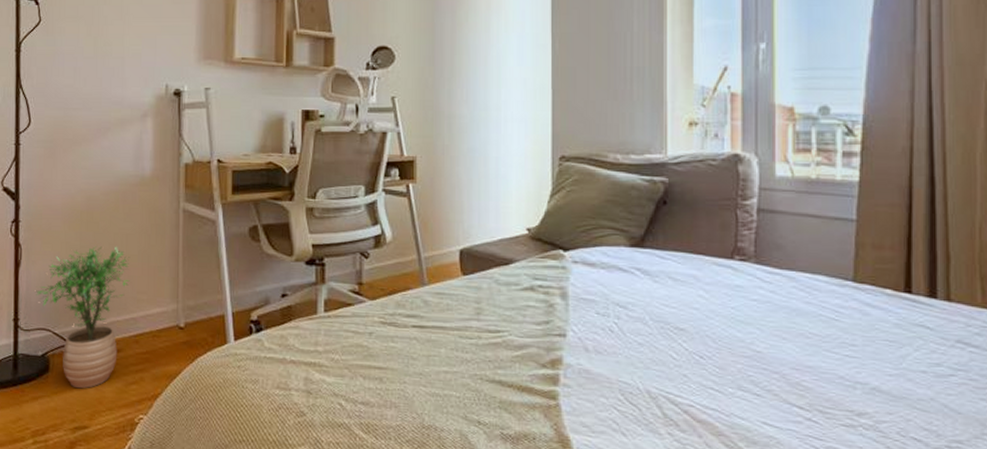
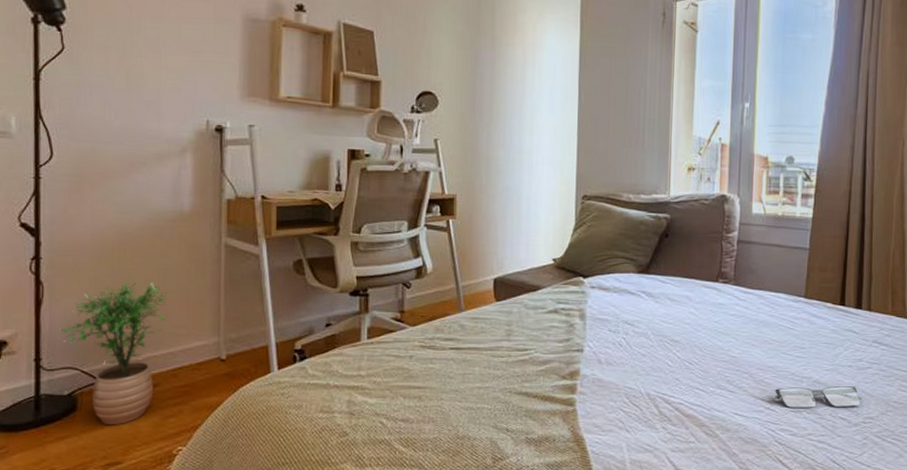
glasses: none [812,394,944,425] -> present [771,386,862,408]

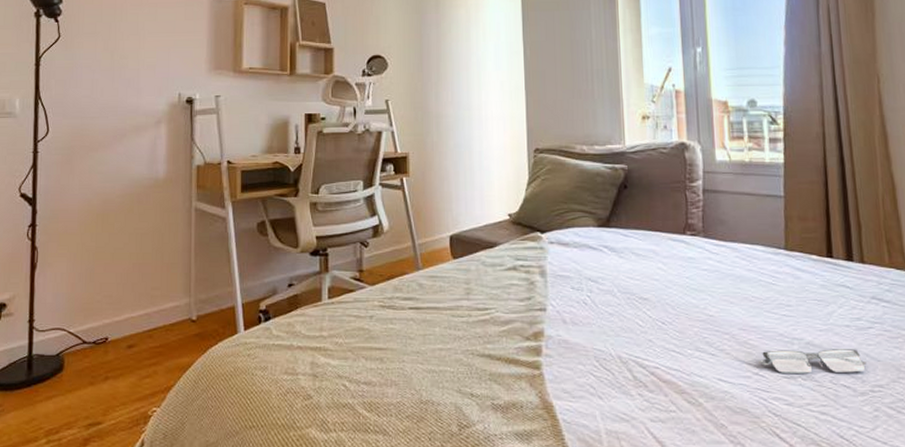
potted plant: present [61,282,168,426] -> none [51,246,144,386]

